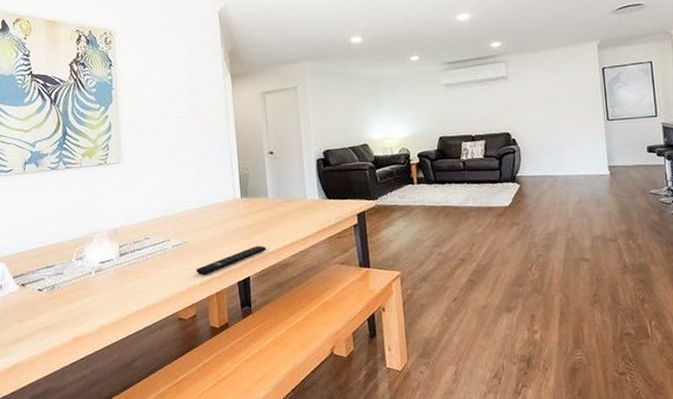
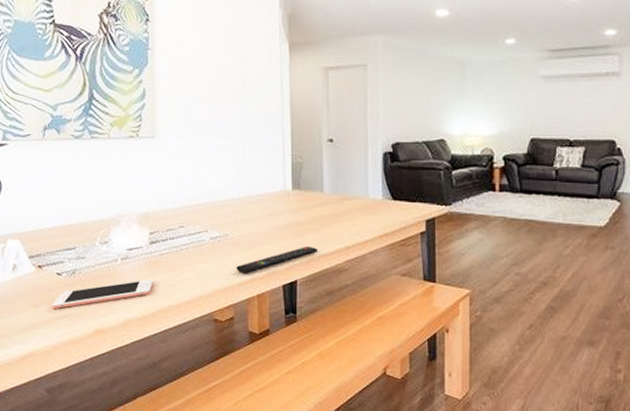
cell phone: none [34,287,125,323] -> present [52,279,154,310]

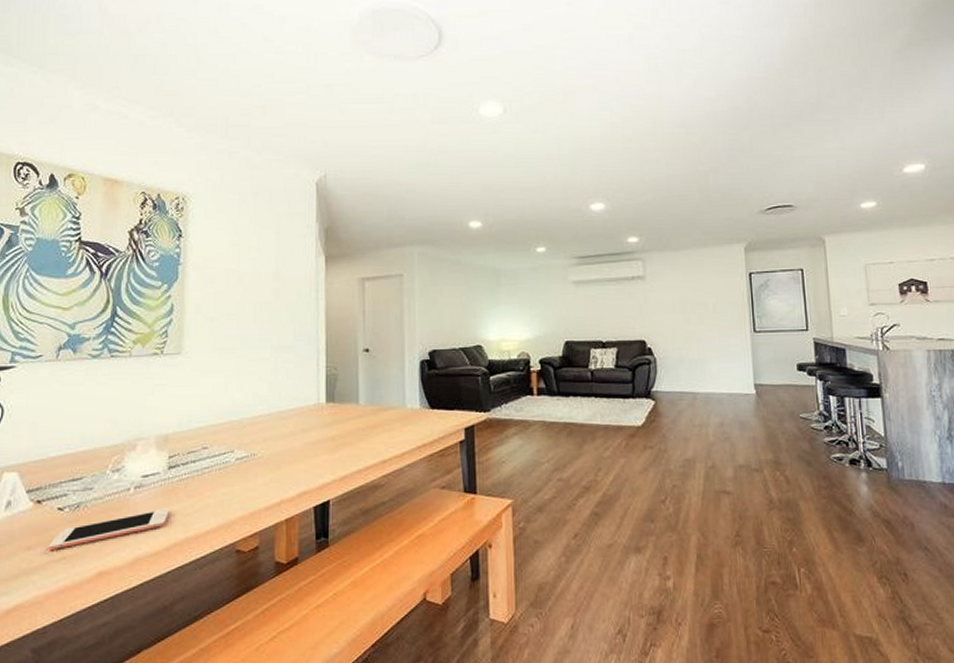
remote control: present [236,247,319,275] -> none [263,462,353,497]

